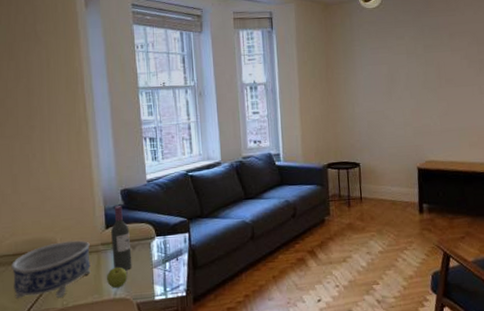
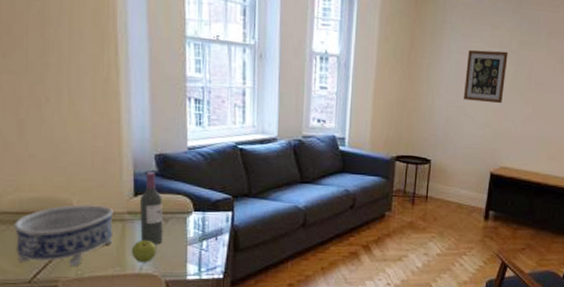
wall art: none [379,56,418,105] -> present [464,50,508,104]

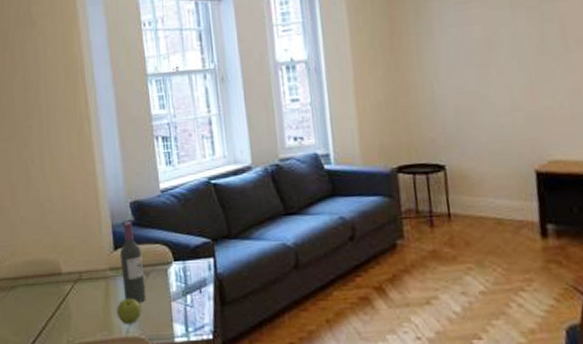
decorative bowl: present [13,205,113,266] -> none [11,263,99,332]
wall art: present [464,50,508,104] -> none [468,10,531,82]

